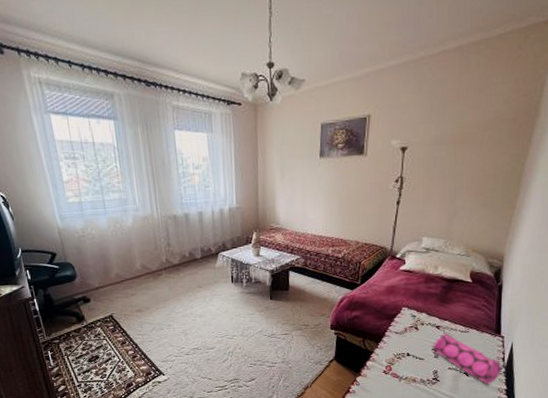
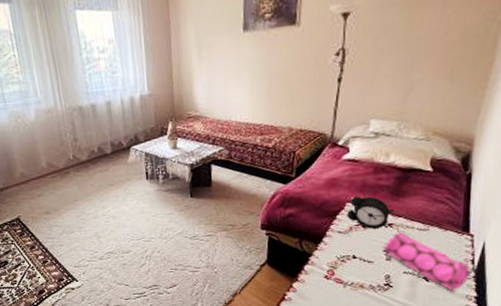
alarm clock: none [401,302,441,331] -> present [345,196,394,229]

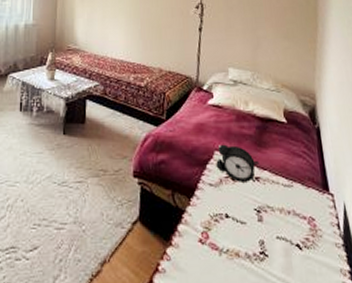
pencil case: present [383,232,475,291] -> none [253,188,343,264]

